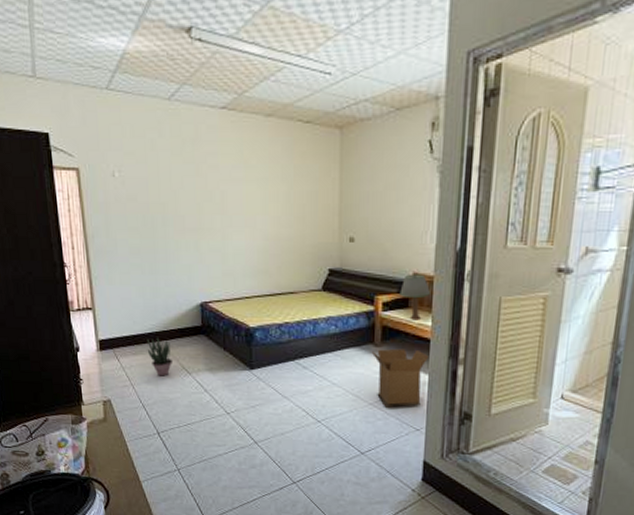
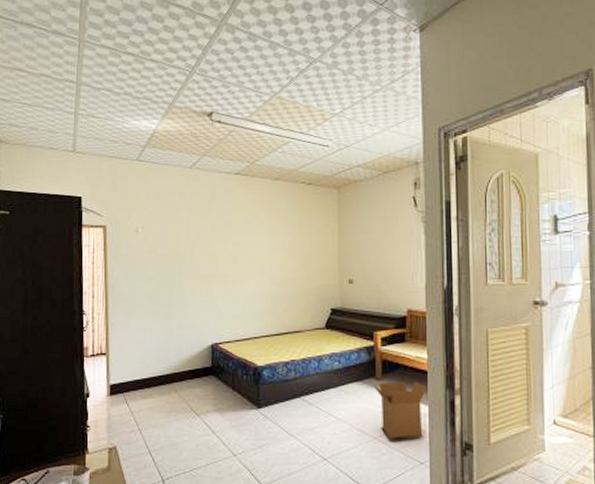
potted plant: present [146,337,172,377] -> none [157,380,181,419]
table lamp: present [399,274,431,321] -> none [396,310,425,354]

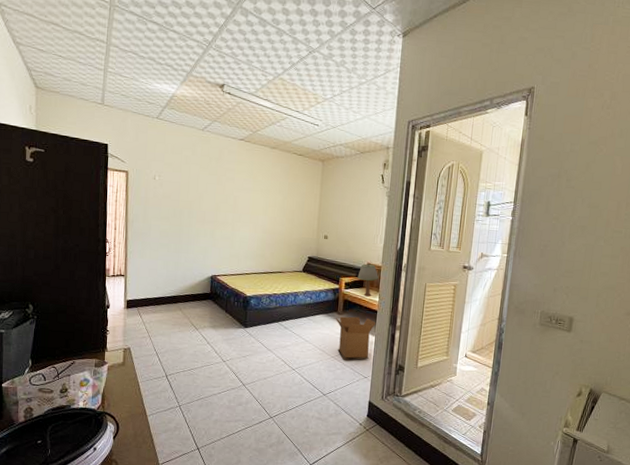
table lamp: none [396,310,425,354] -> present [357,264,379,297]

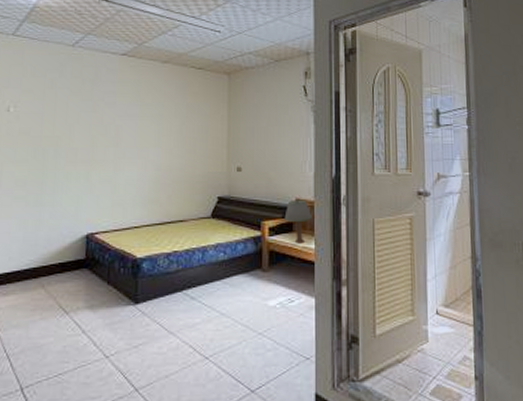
cardboard box: present [336,316,376,361] -> none [260,273,315,336]

